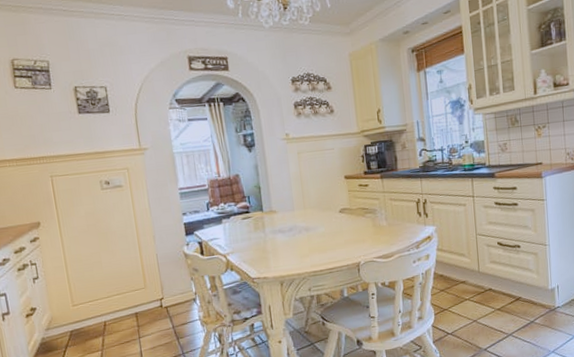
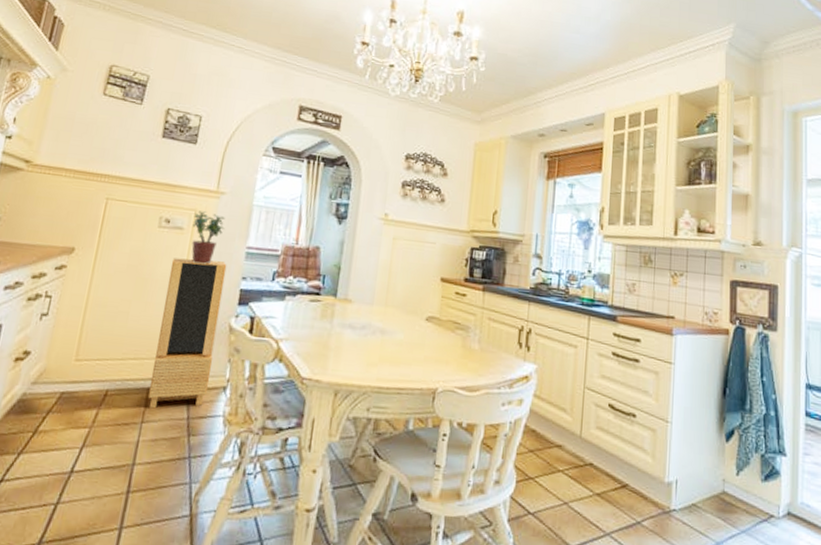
storage cabinet: none [121,205,183,327] -> present [147,258,227,409]
potted plant: none [127,168,156,211] -> present [191,211,225,264]

